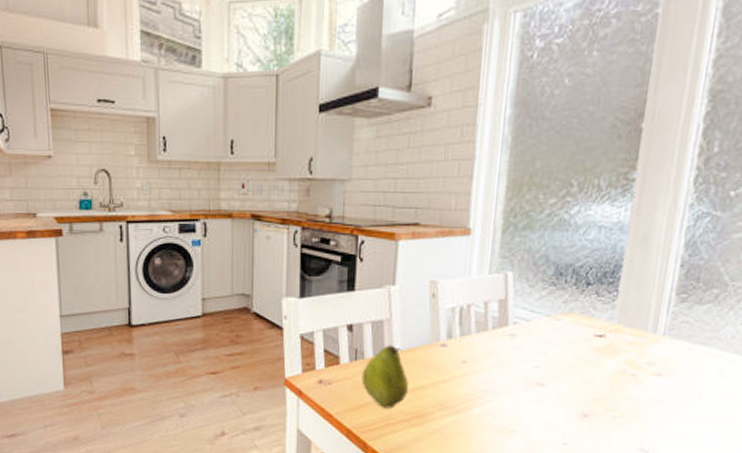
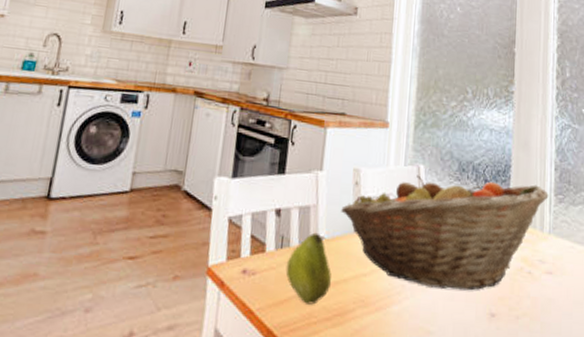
fruit basket: none [417,283,669,394] -> present [341,175,549,291]

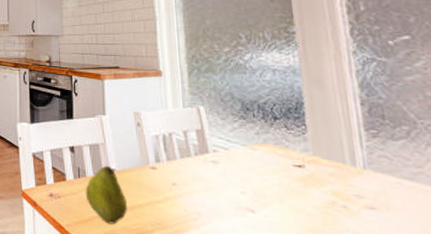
fruit basket: present [341,175,549,291] -> none [127,115,357,221]

